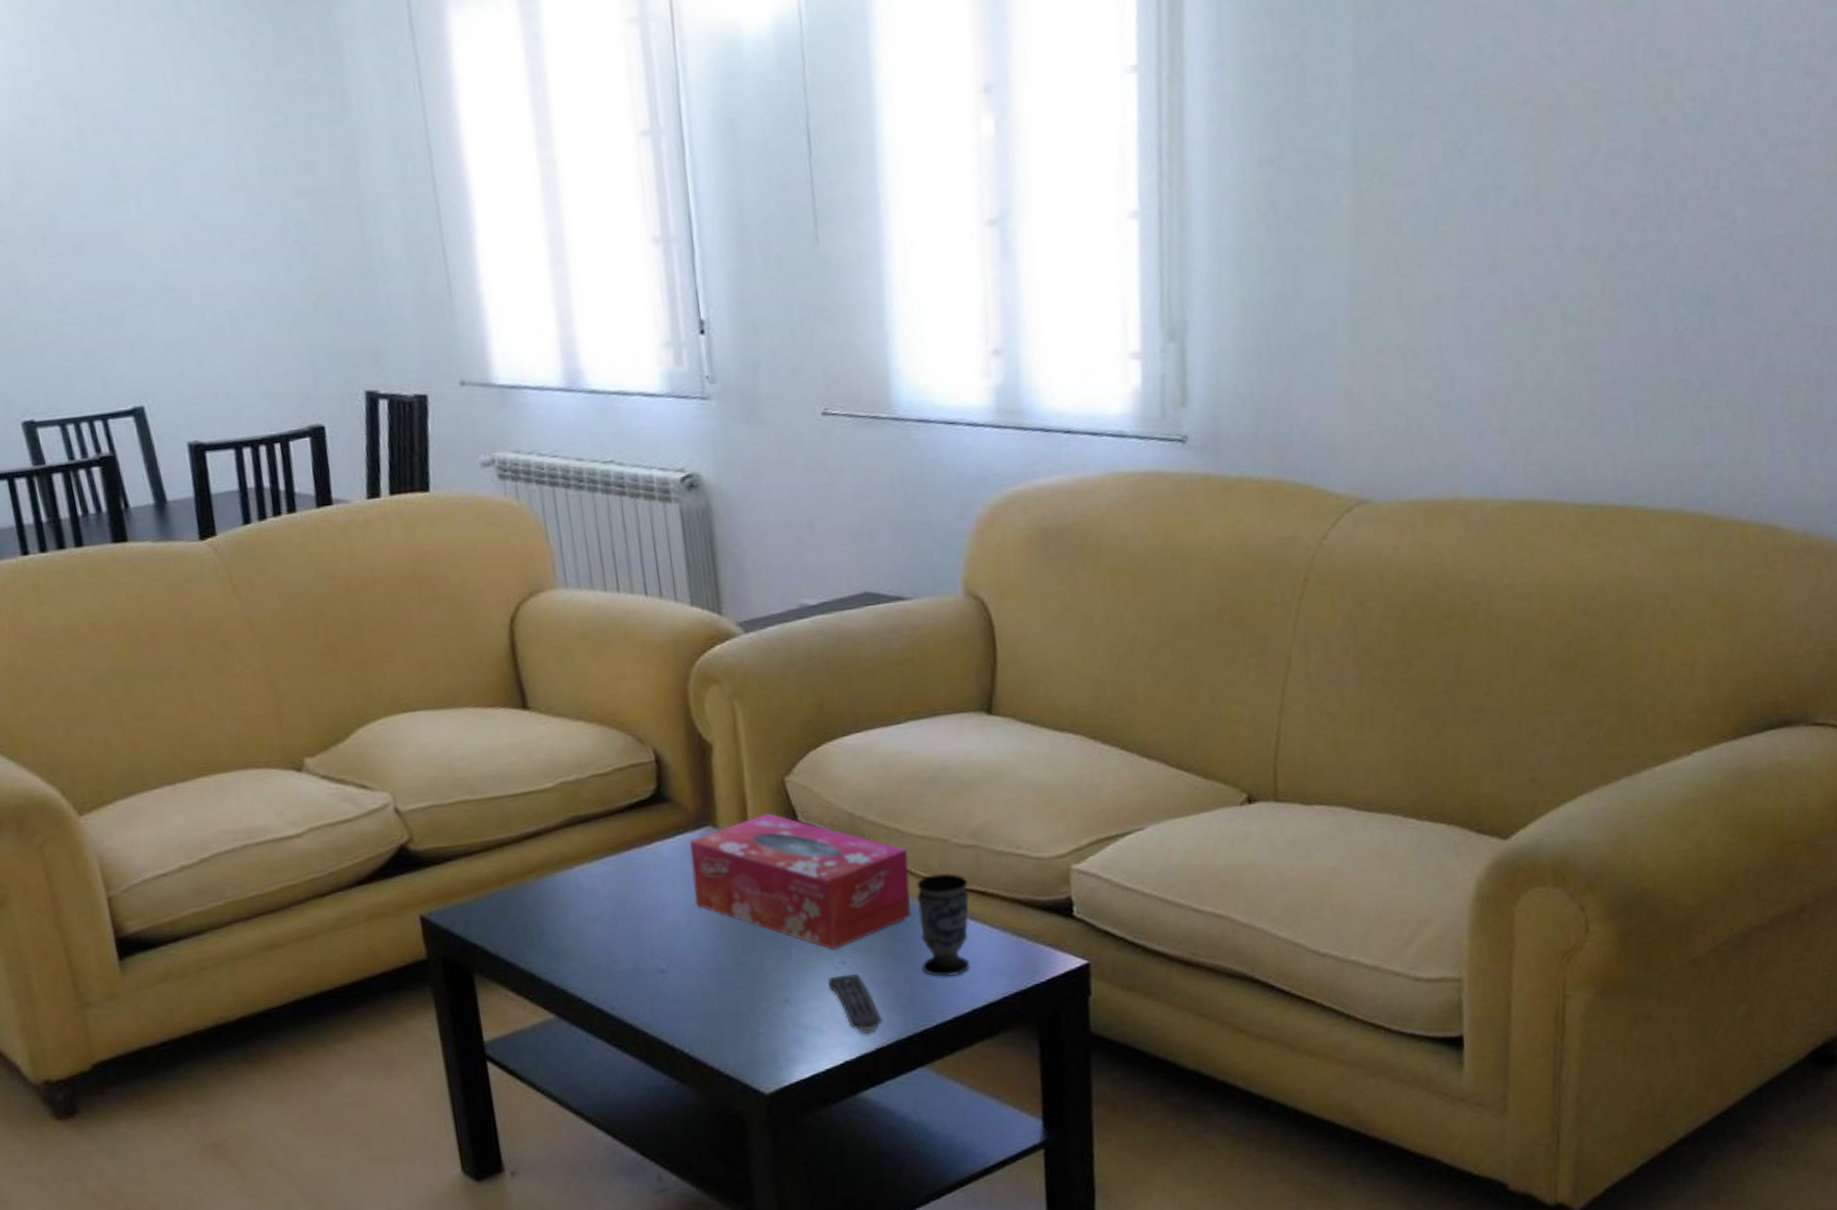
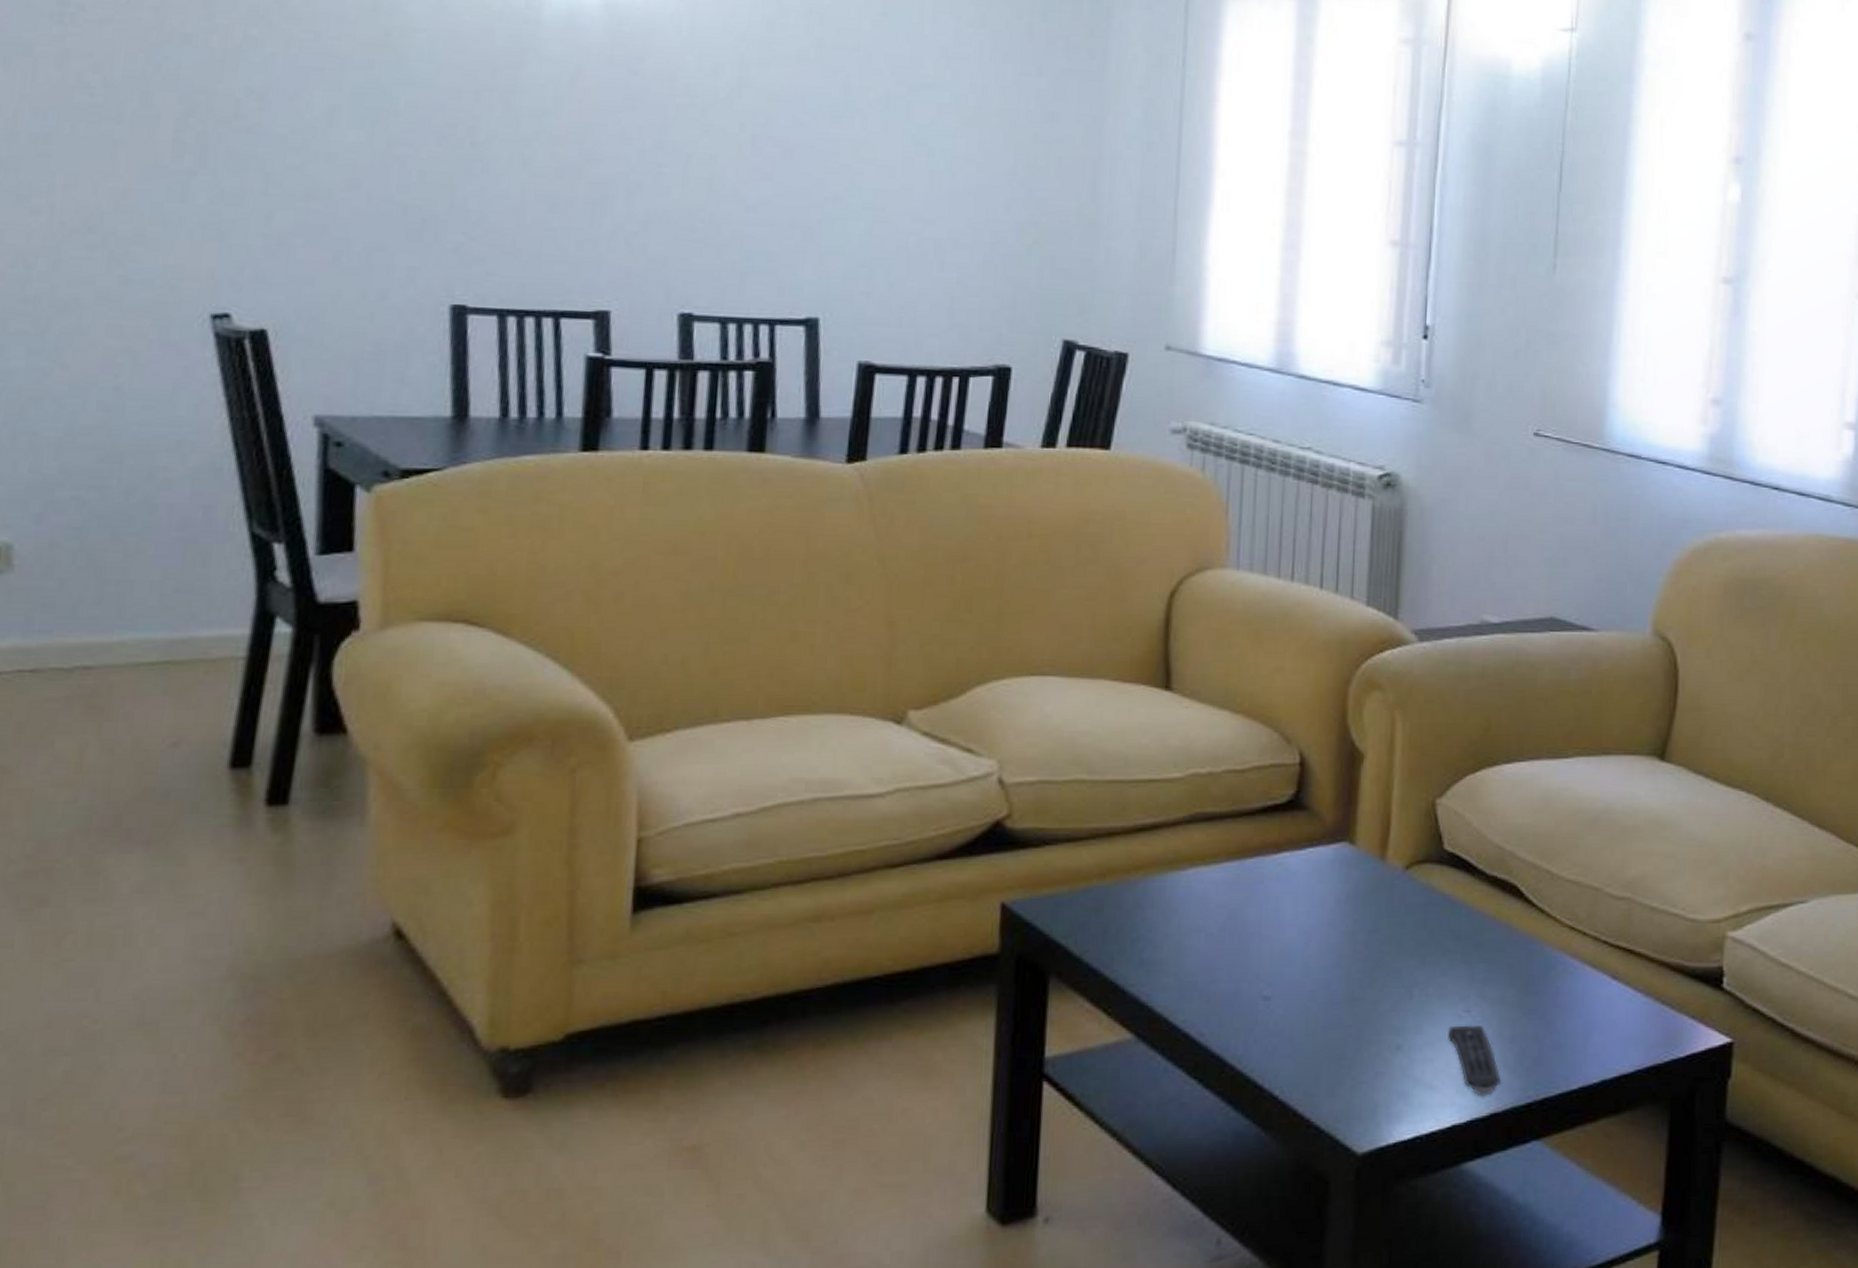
tissue box: present [690,813,912,950] -> none [1316,835,1556,996]
cup: present [916,873,970,977] -> none [1552,924,1616,1040]

